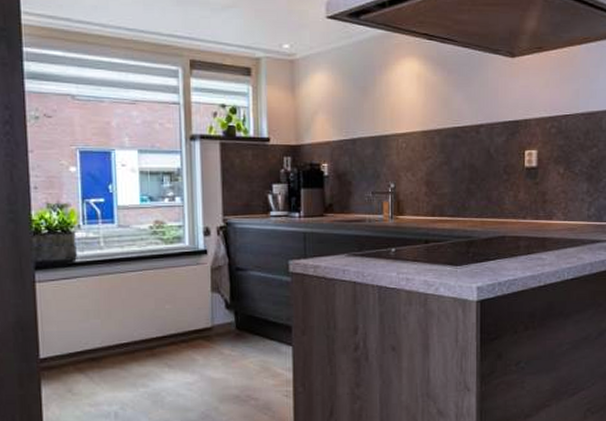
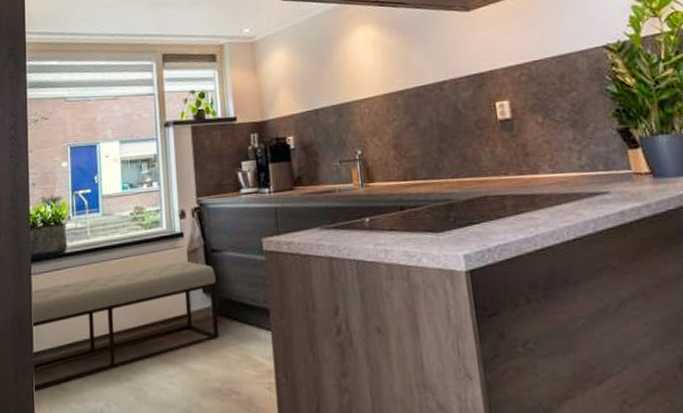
bench: none [36,277,241,395] -> present [31,261,220,391]

